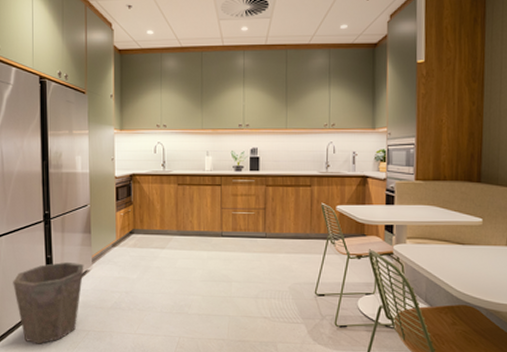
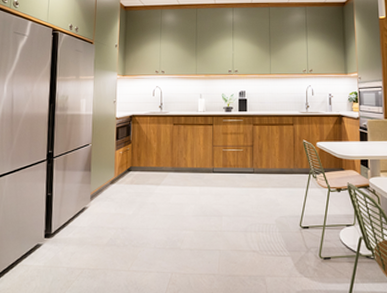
waste bin: present [13,261,84,344] -> none [12,199,83,284]

